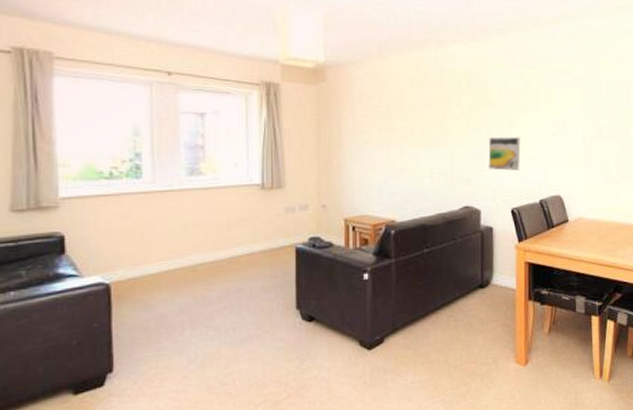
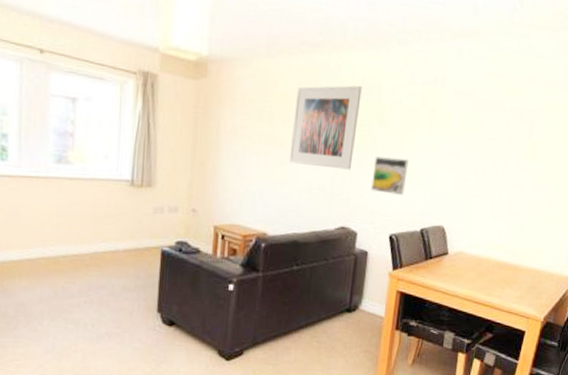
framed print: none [408,74,470,153] -> present [288,85,362,170]

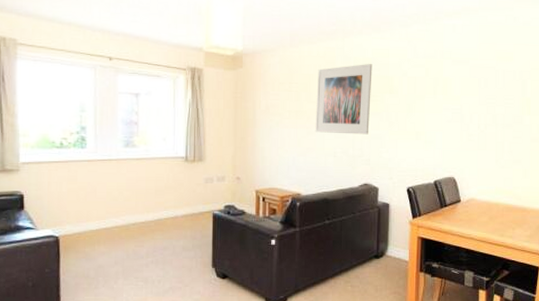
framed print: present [370,155,409,195] -> none [386,120,418,153]

